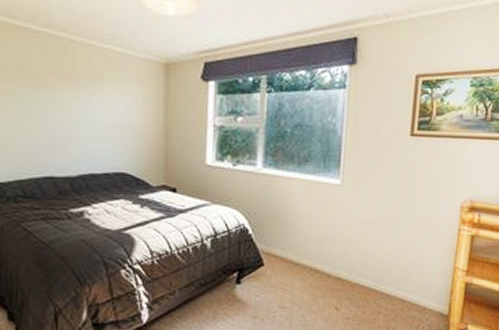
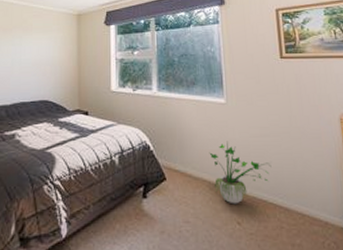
potted plant: none [314,226,380,291] -> present [209,141,272,204]

